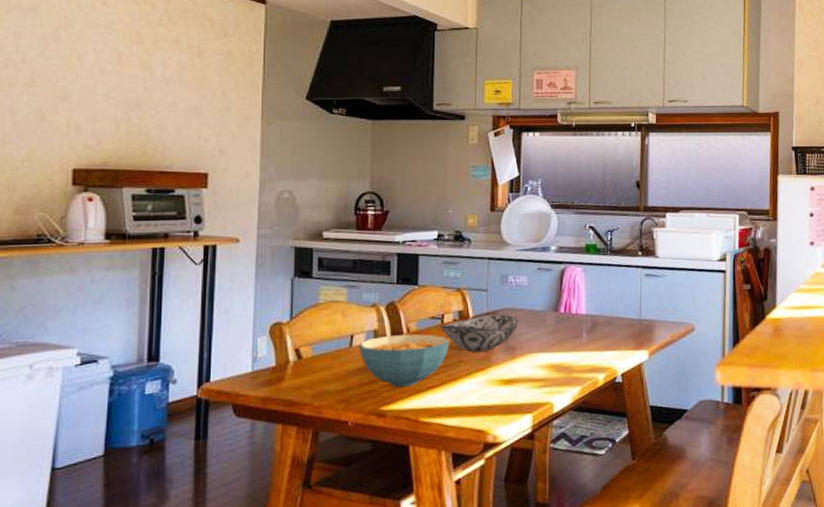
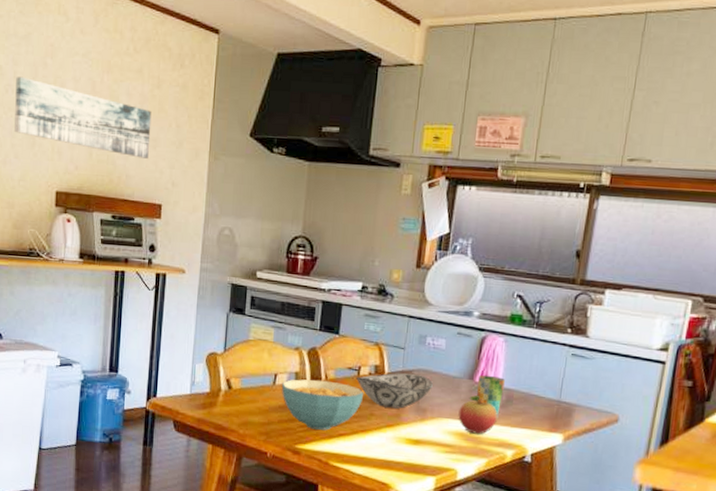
wall art: none [17,50,192,128] -> present [14,76,152,159]
fruit: none [547,326,585,364] -> present [458,395,497,435]
cup: none [563,304,588,346] -> present [477,374,505,419]

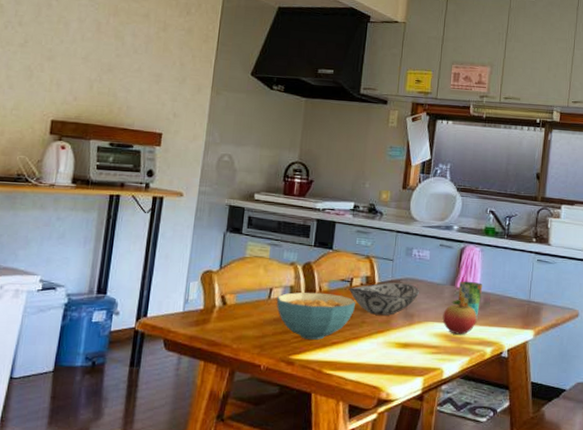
wall art: present [14,76,152,159] -> none [11,14,157,92]

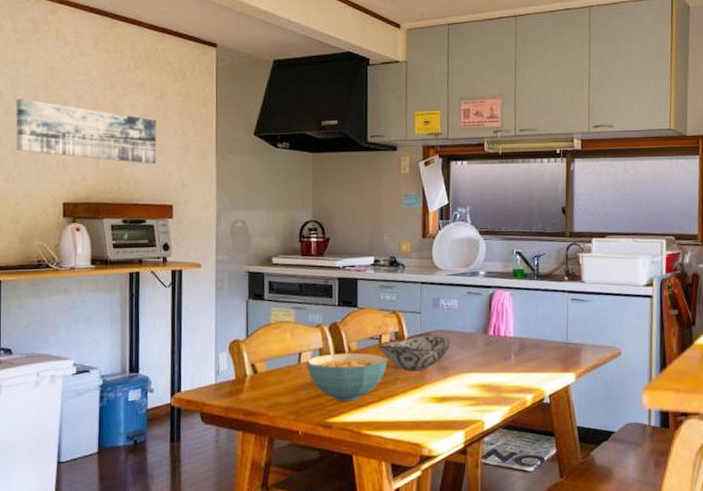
wall art: none [11,14,157,92] -> present [16,98,157,164]
fruit: present [442,300,477,335] -> none [478,348,514,384]
cup: present [459,281,482,320] -> none [492,327,516,368]

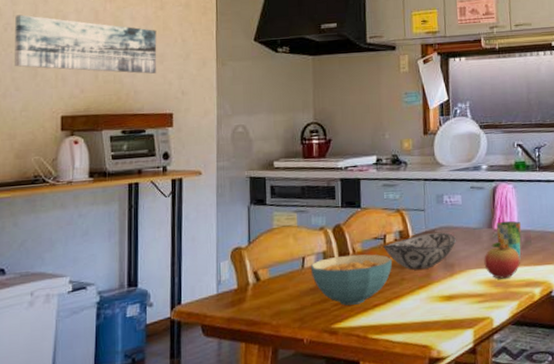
fruit: none [478,348,514,384] -> present [484,242,520,279]
cup: none [492,327,516,368] -> present [497,221,522,261]

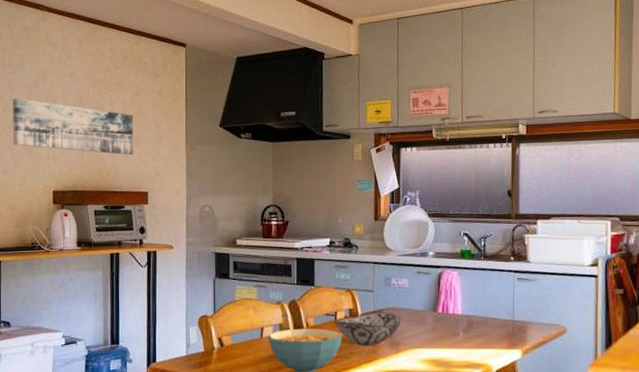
fruit: present [484,242,520,279] -> none [427,325,462,359]
cup: present [497,221,522,261] -> none [441,305,464,344]

